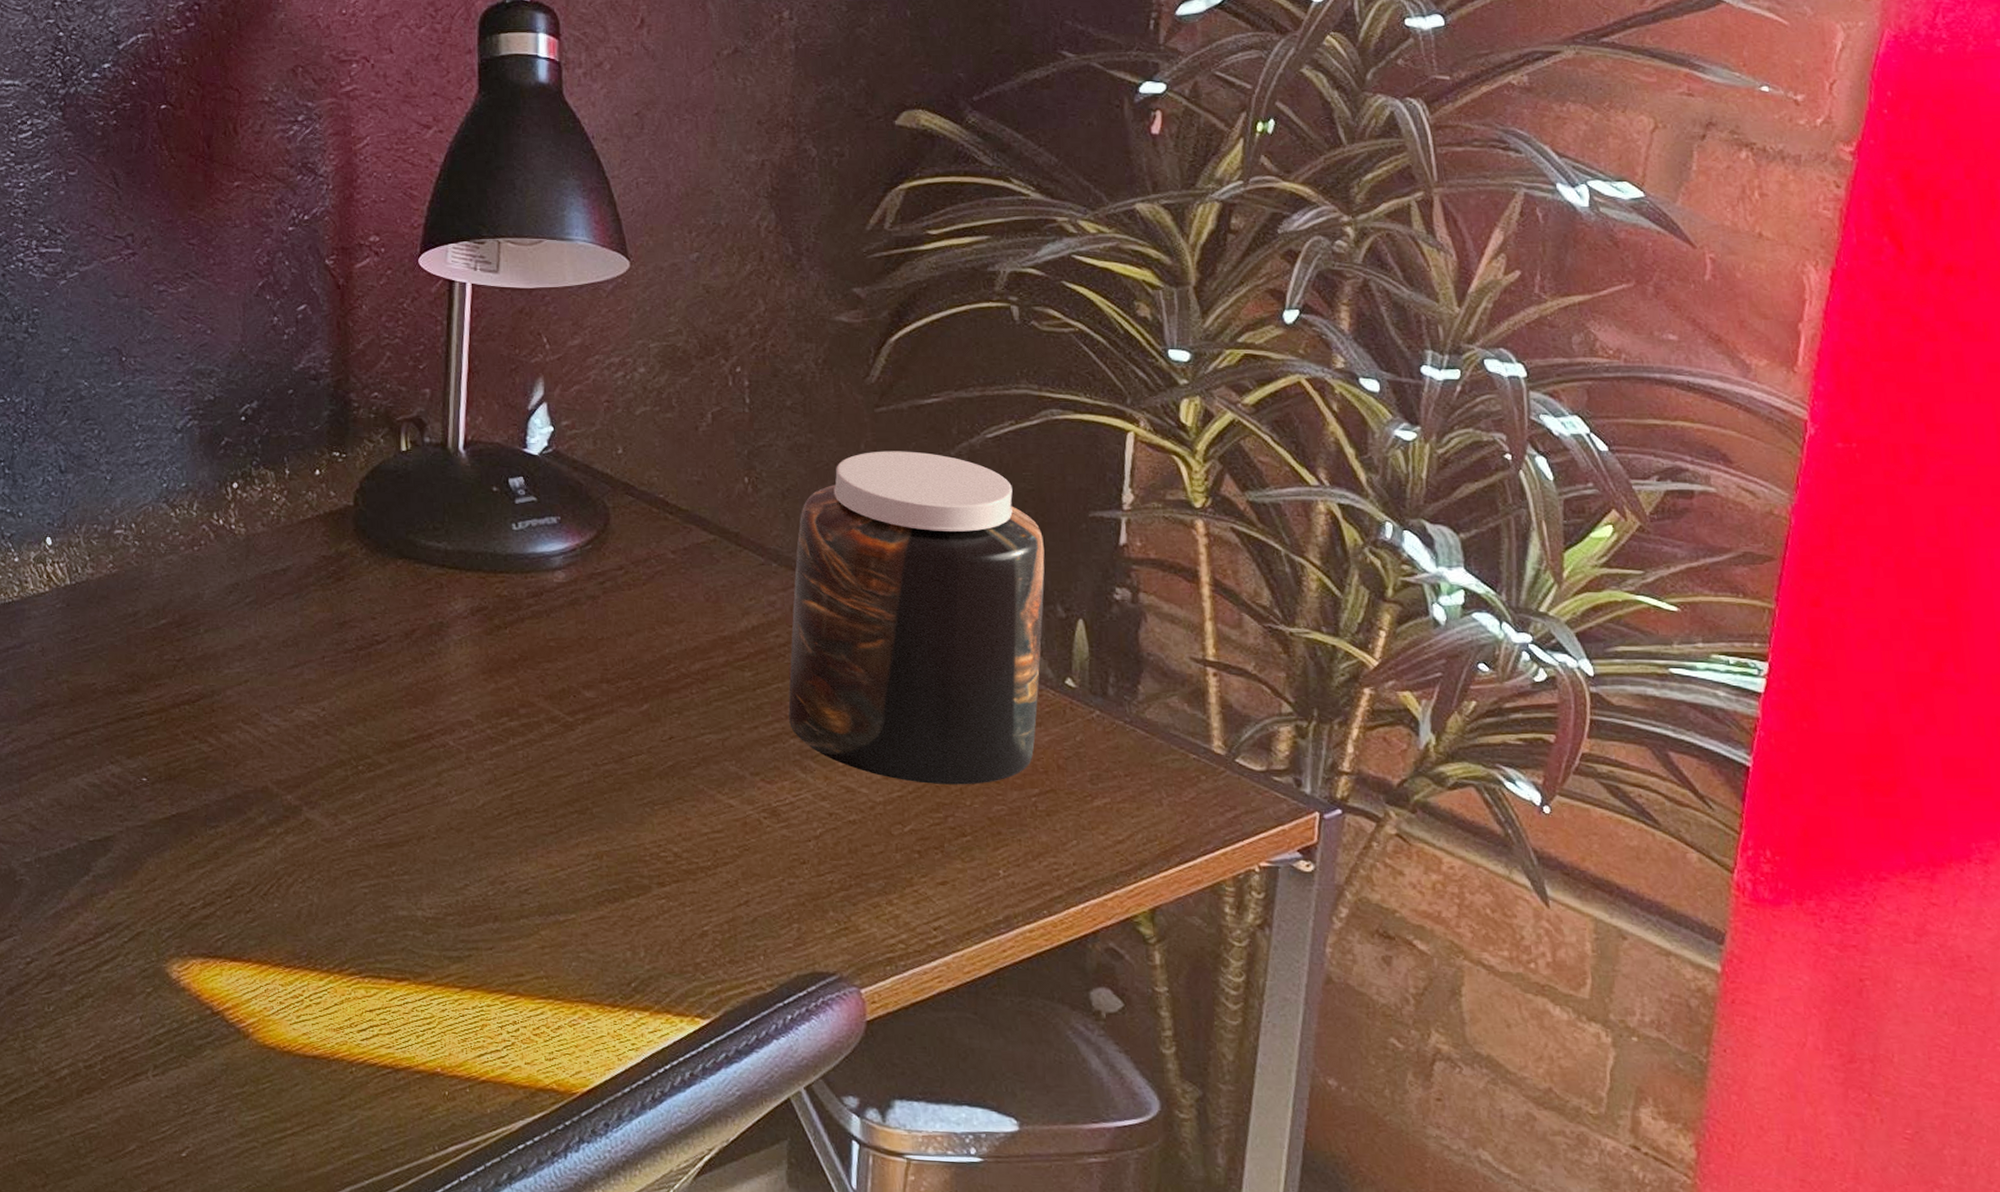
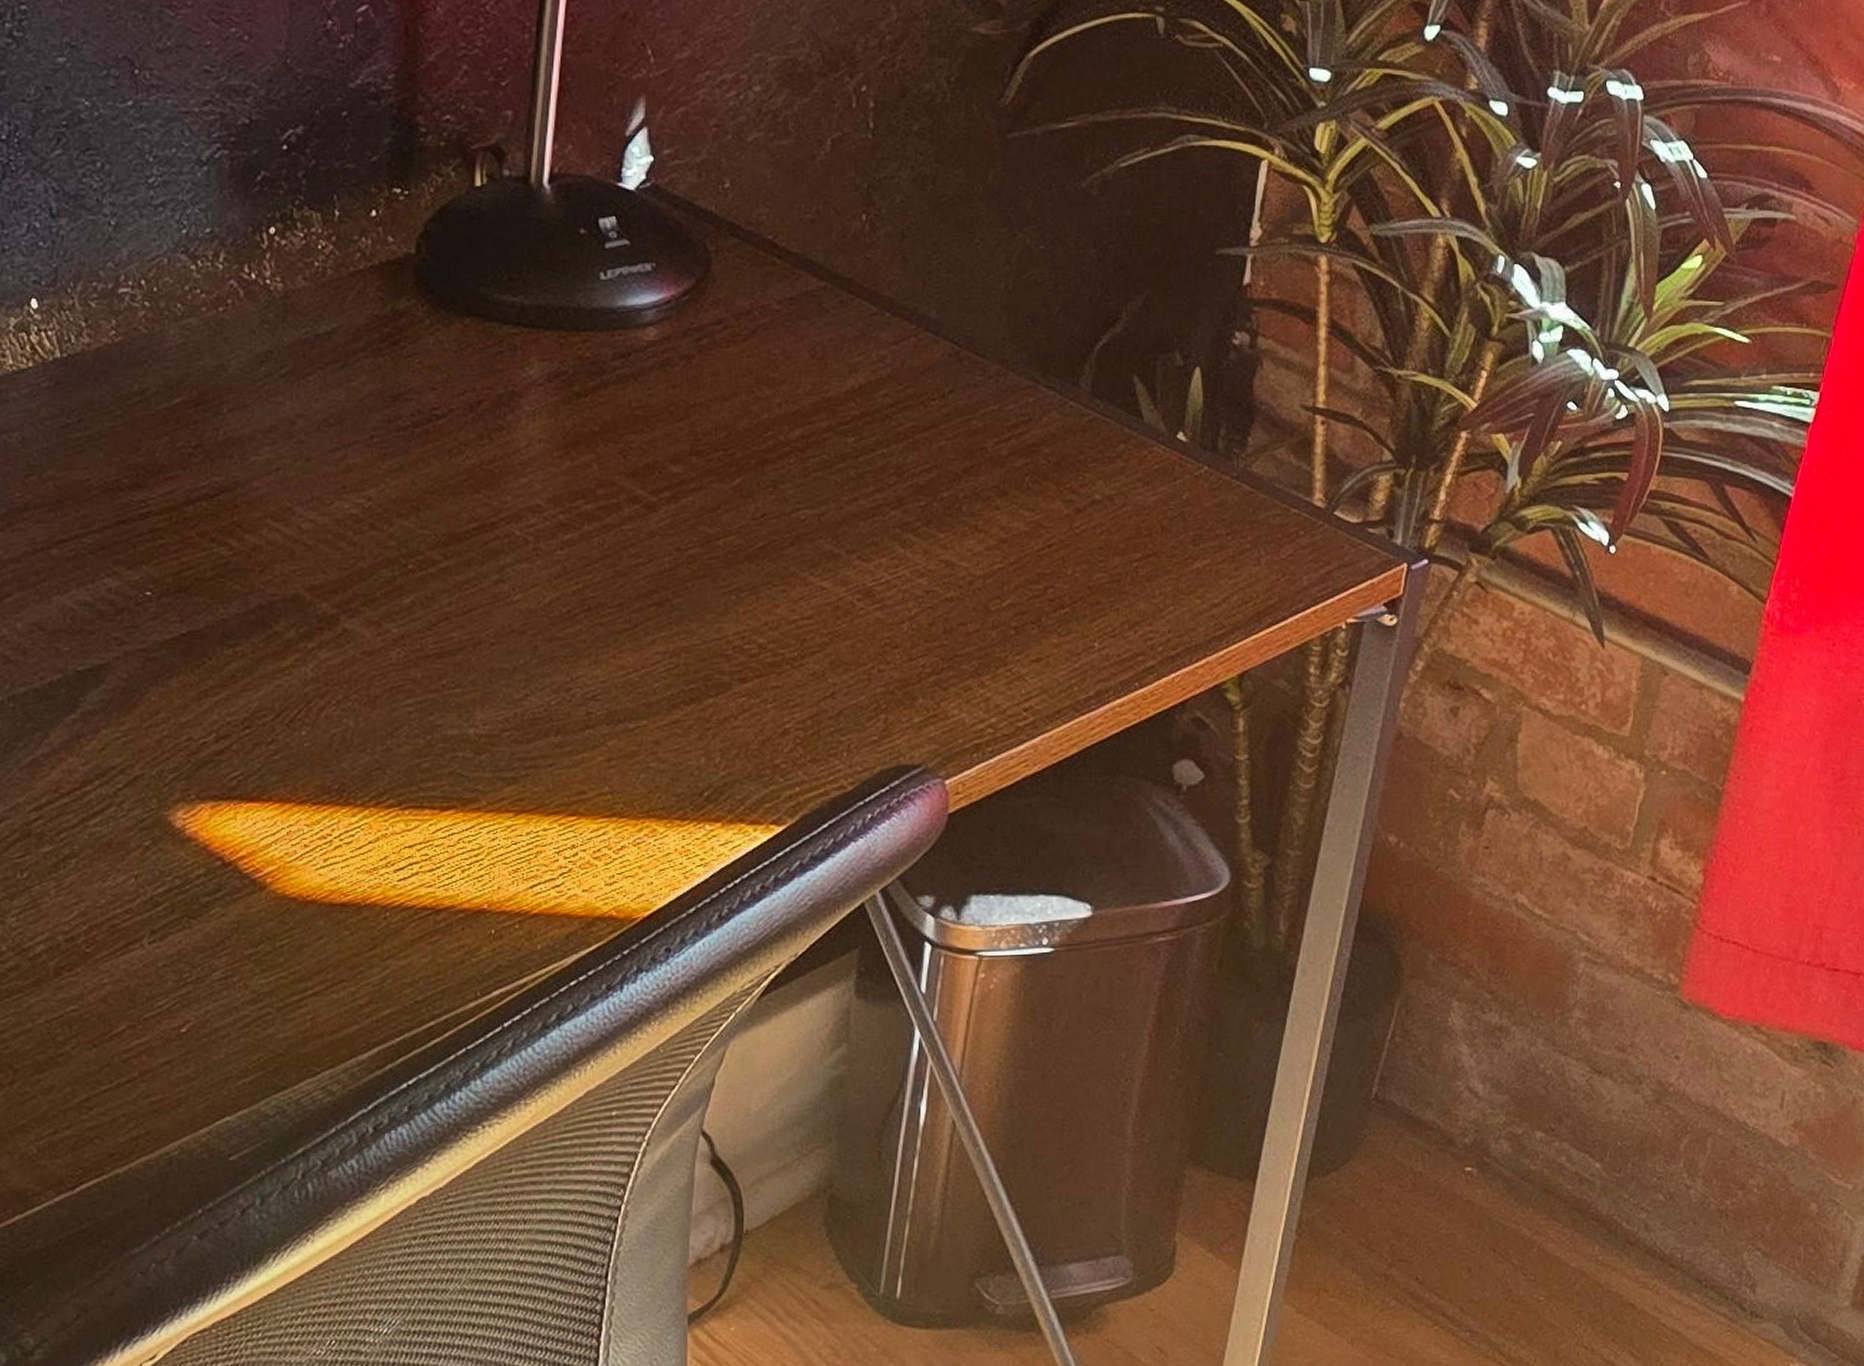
jar: present [788,451,1045,785] -> none [891,182,1168,553]

